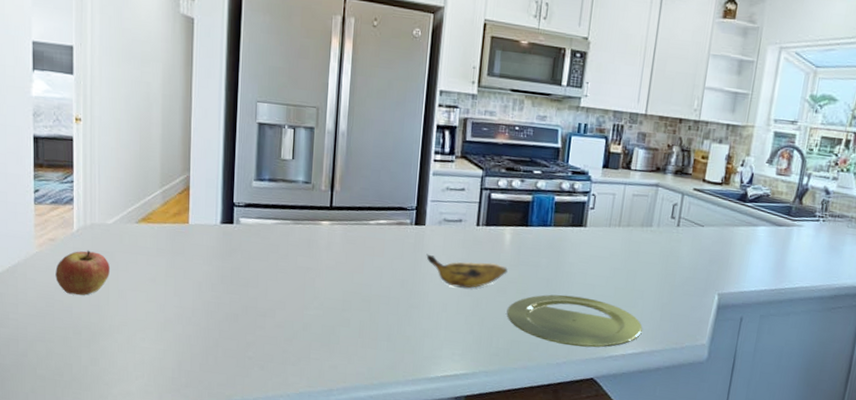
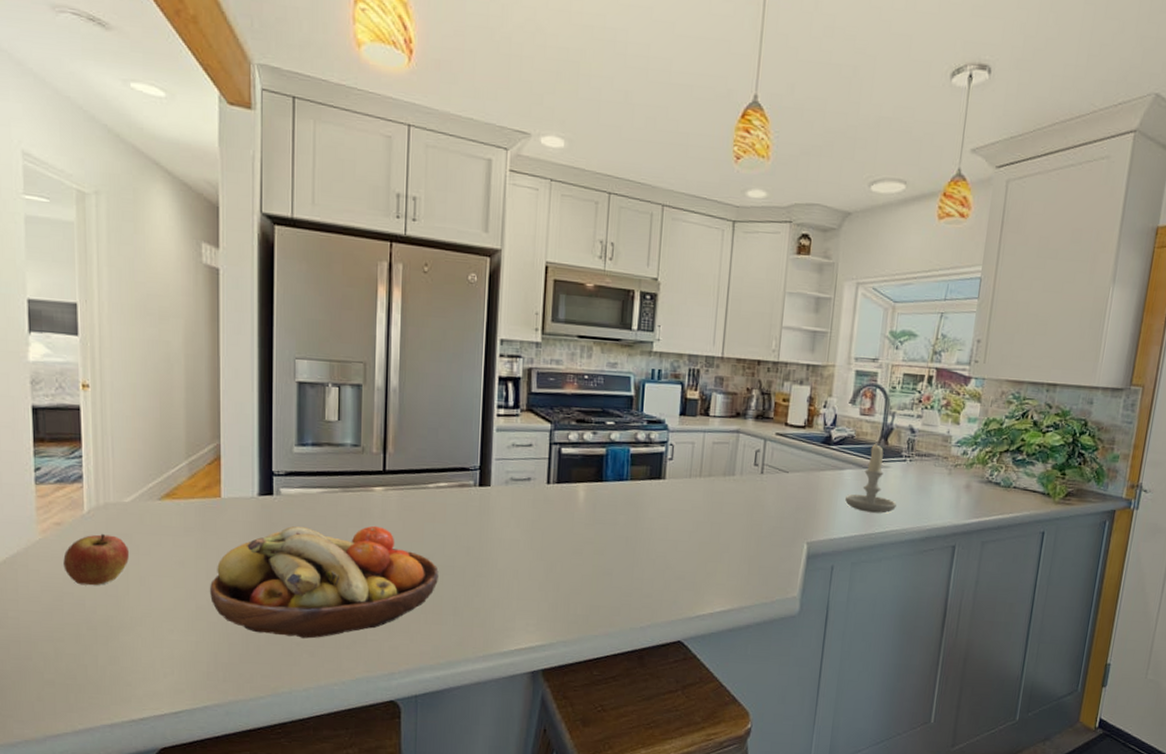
fruit bowl: none [176,252,376,354] -> present [209,525,439,639]
banana: present [426,254,508,289] -> none [493,517,583,552]
plate: present [506,294,643,348] -> none [584,553,730,608]
candle: none [757,202,808,270] -> present [845,443,897,514]

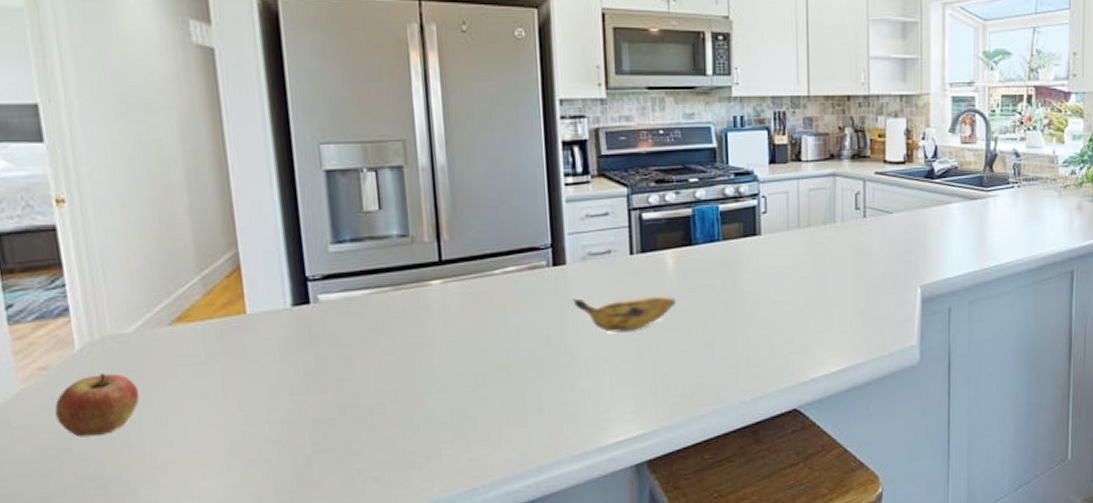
fruit bowl: present [209,525,439,639] -> none [244,324,517,465]
banana: none [493,517,583,552] -> present [573,295,676,333]
candle: present [845,443,897,514] -> none [956,172,1009,246]

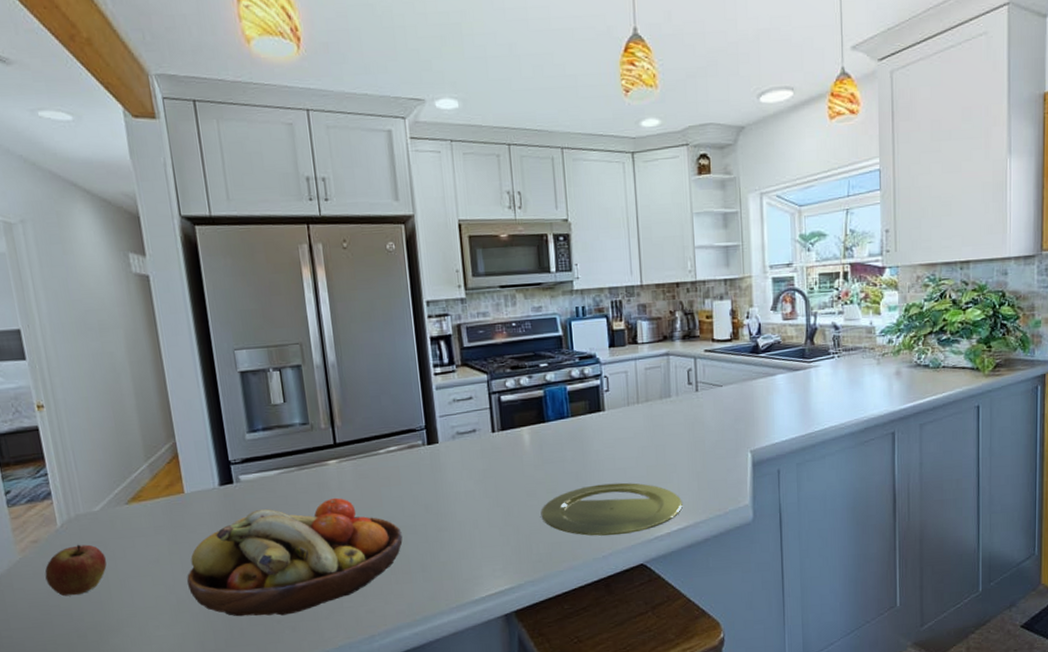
fruit bowl: none [244,324,517,465] -> present [187,497,403,617]
banana: present [573,295,676,333] -> none [445,467,533,501]
plate: none [682,316,843,377] -> present [541,482,683,536]

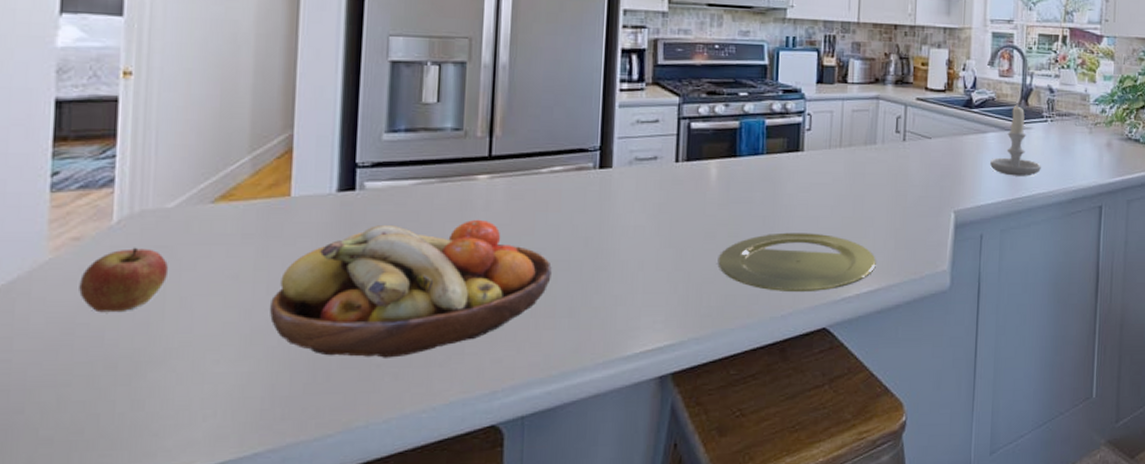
candle: none [781,345,831,413] -> present [990,104,1041,176]

